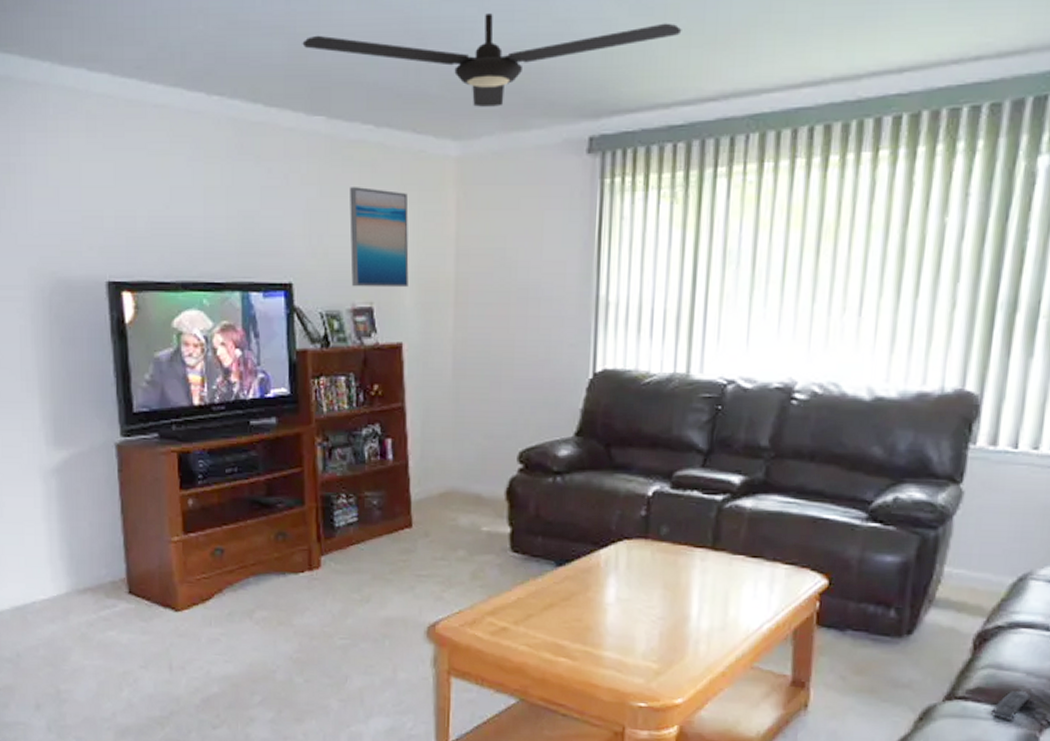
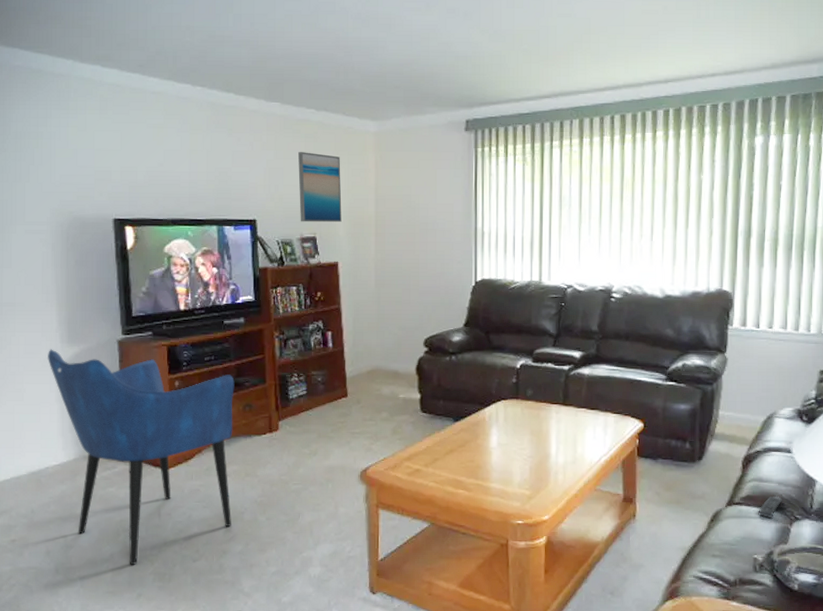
armchair: none [30,452,264,729] -> present [48,349,235,566]
ceiling fan: present [302,13,682,107] -> none [263,37,525,99]

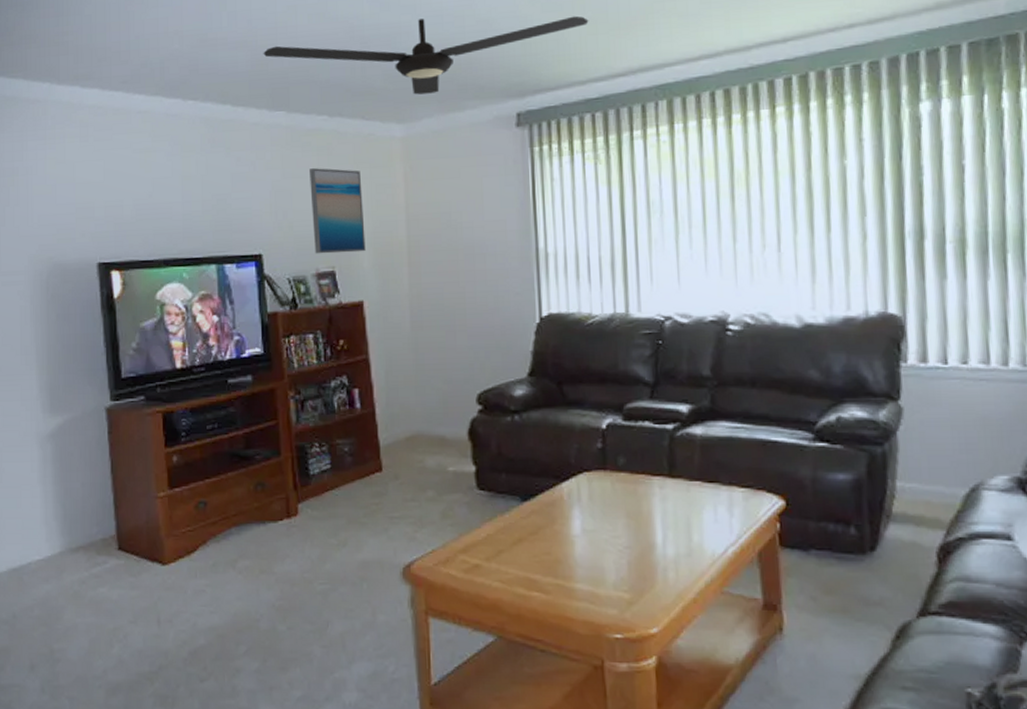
armchair: present [48,349,235,566] -> none [28,420,245,685]
ceiling fan: none [263,37,525,99] -> present [263,15,589,95]
remote control: present [758,495,783,519] -> none [967,602,1006,636]

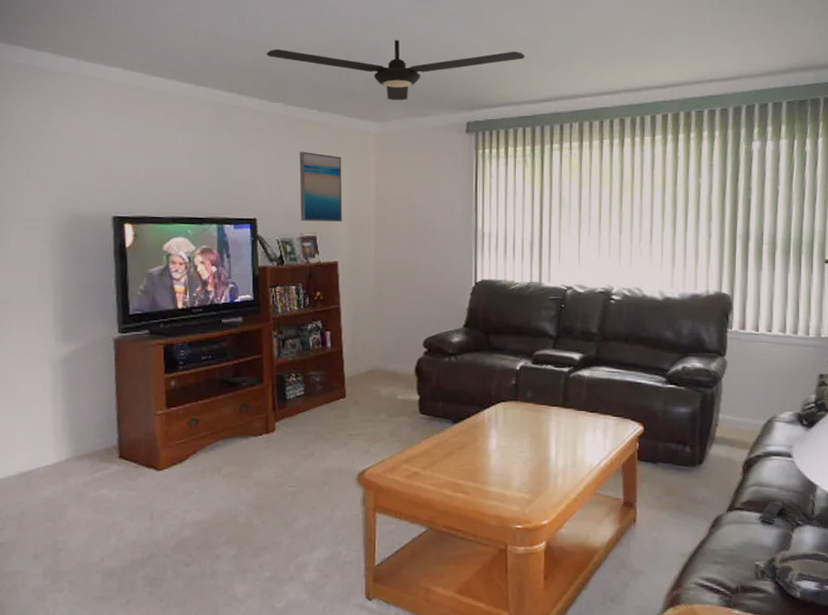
remote control: none [967,602,1006,636] -> present [759,501,784,525]

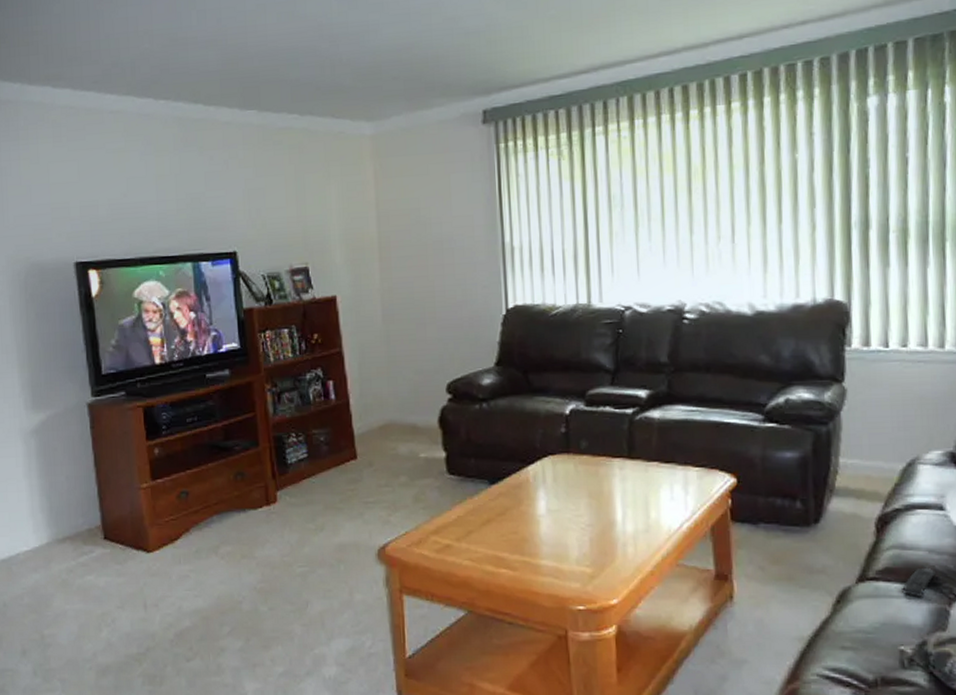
ceiling fan: present [266,40,525,100] -> none [233,13,553,93]
wall art: present [299,152,343,222] -> none [281,166,338,251]

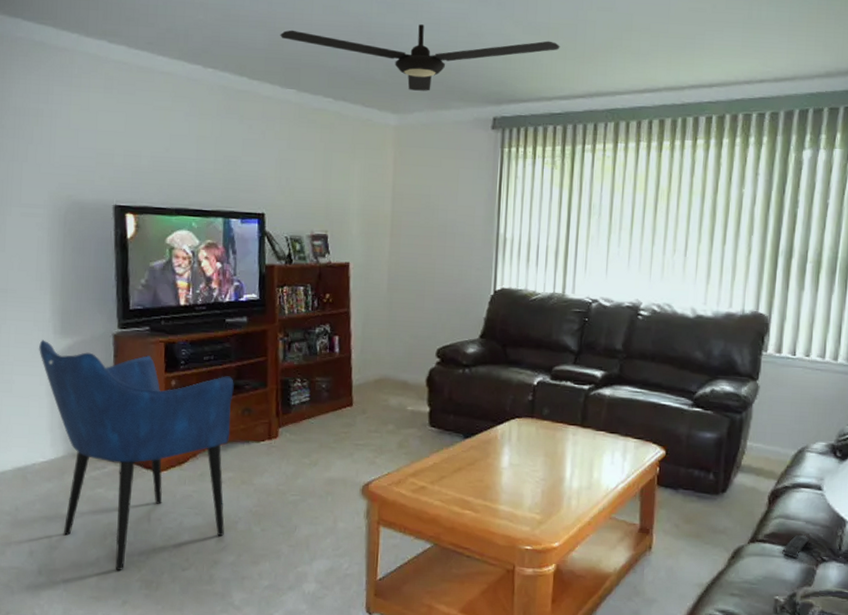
armchair: none [11,417,228,667] -> present [39,339,234,571]
ceiling fan: none [233,13,553,93] -> present [280,24,560,91]

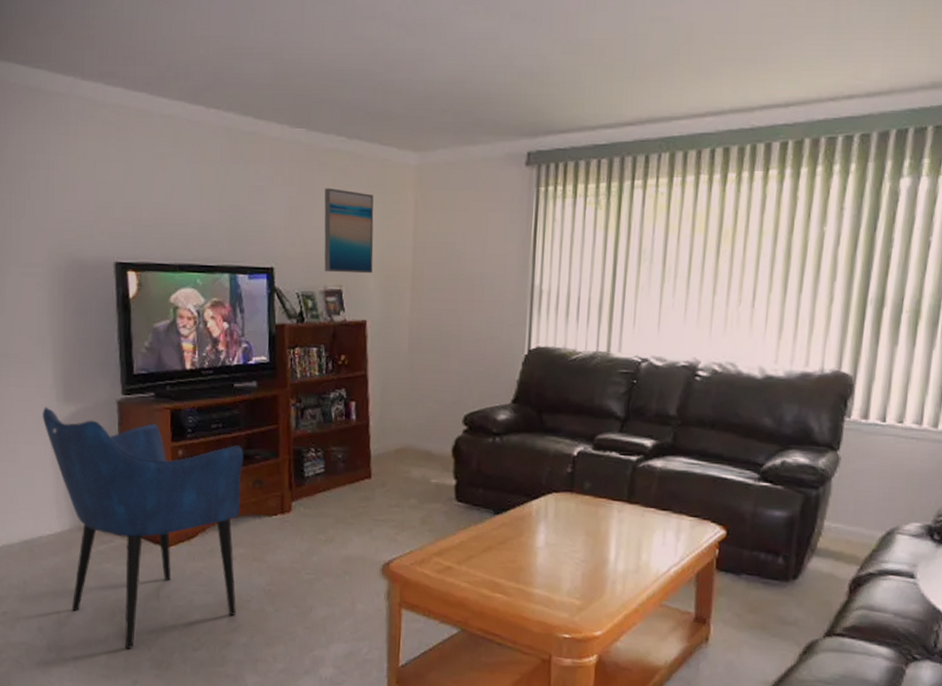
ceiling fan: present [280,24,560,91] -> none [288,48,606,125]
wall art: none [311,143,357,221] -> present [324,188,374,274]
remote control: present [782,534,810,559] -> none [864,629,899,656]

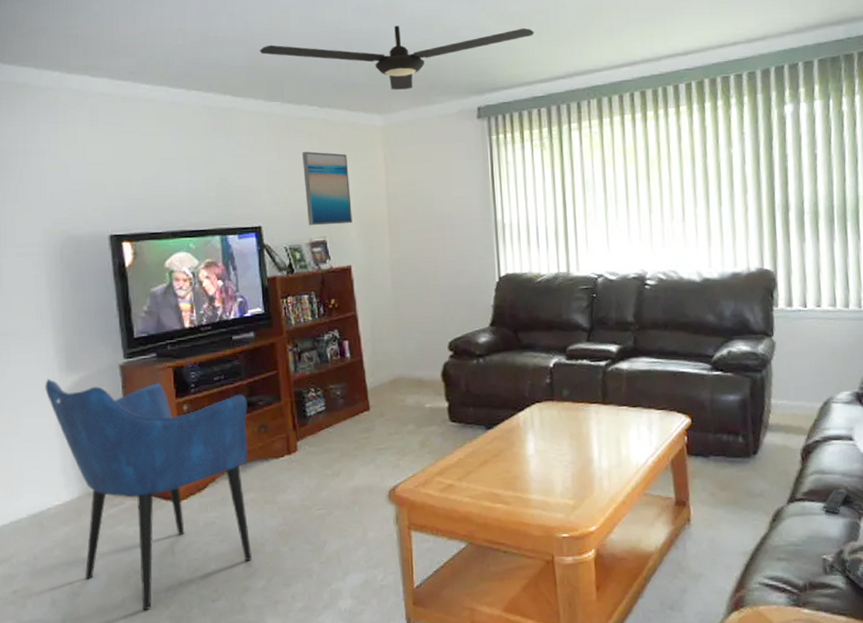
ceiling fan: none [288,48,606,125] -> present [259,26,535,90]
remote control: none [864,629,899,656] -> present [823,488,849,514]

